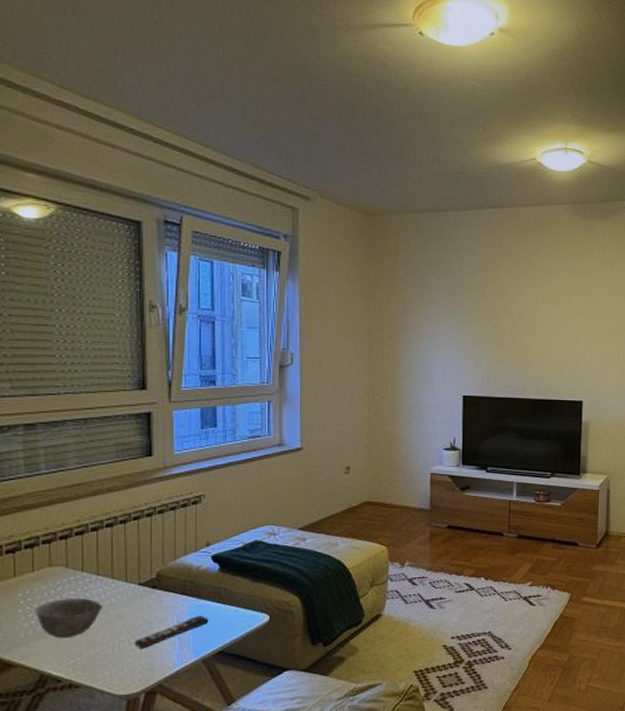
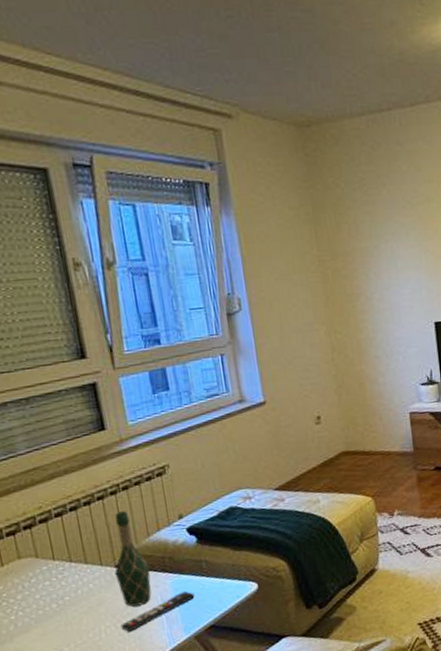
bowl: present [35,598,102,638] -> none [12,587,82,631]
wine bottle: none [137,533,171,625] -> present [114,511,152,607]

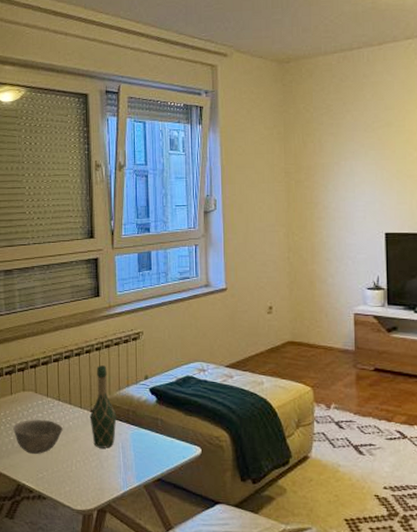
bowl: none [12,587,82,631] -> present [13,420,63,454]
remote control: present [121,590,195,632] -> none [88,442,149,469]

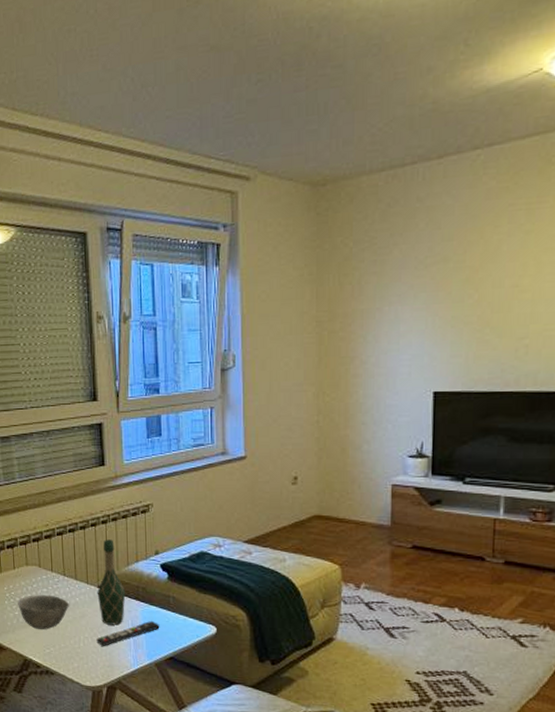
remote control: none [88,442,149,469] -> present [96,620,160,646]

